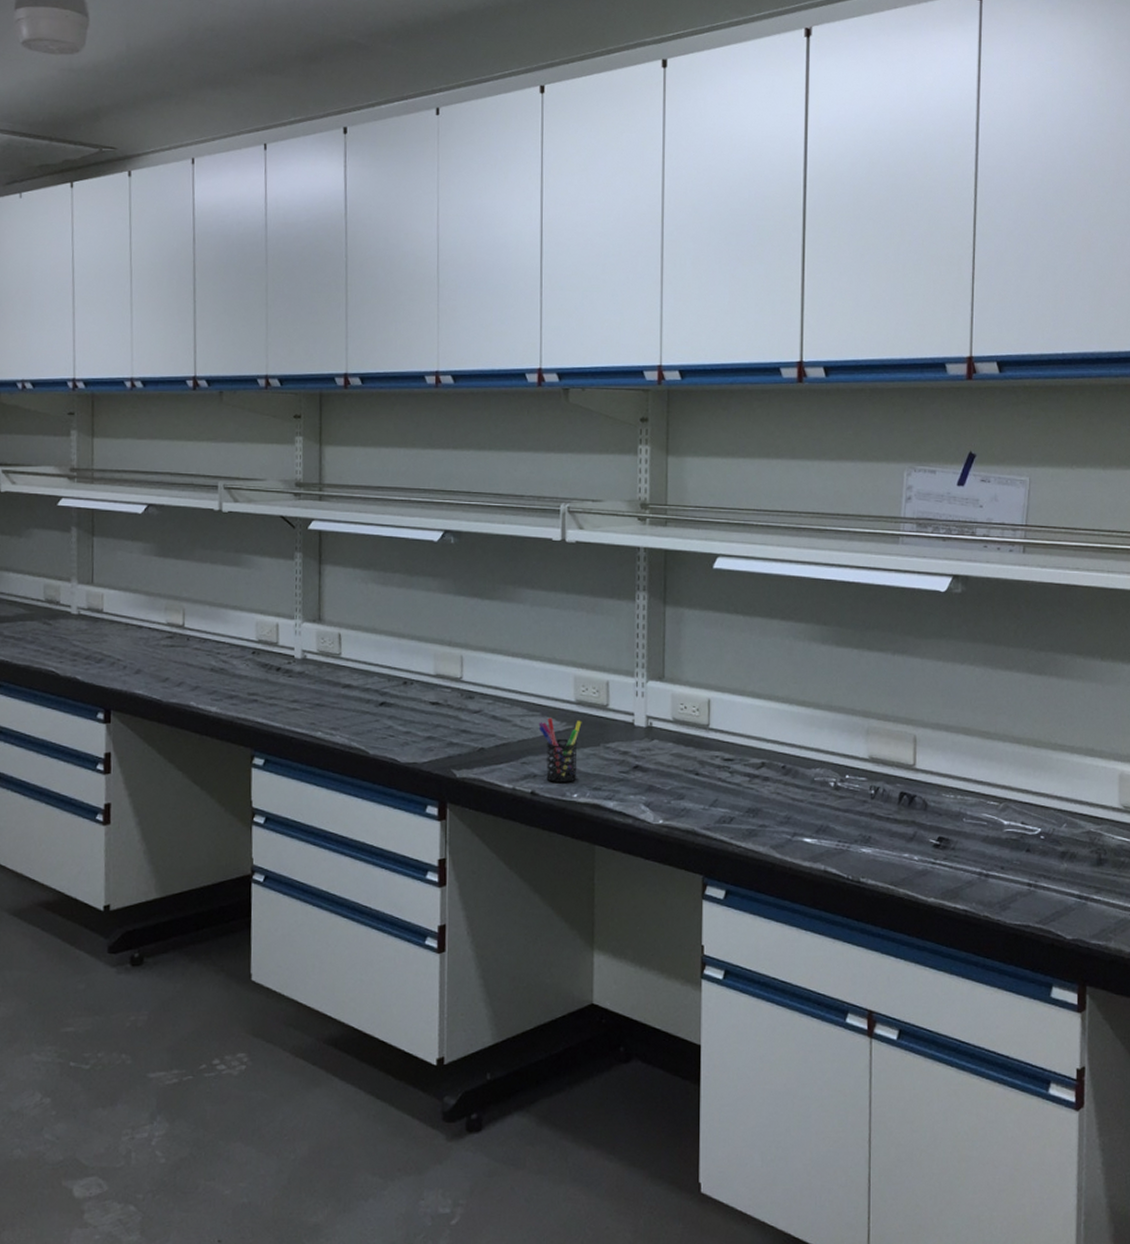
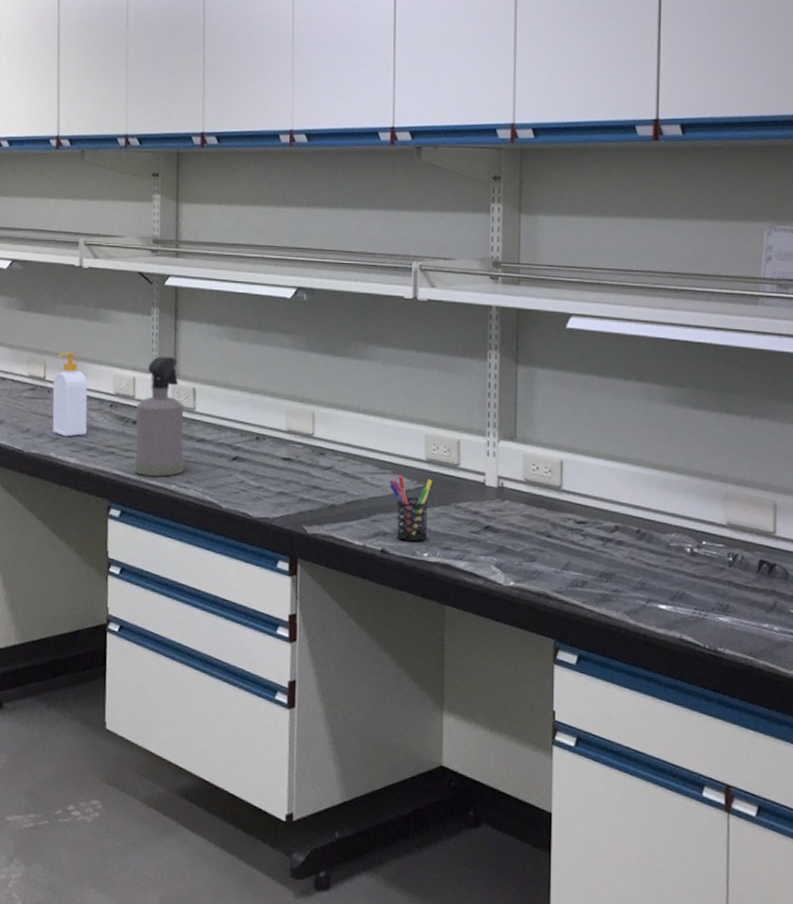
soap bottle: none [192,598,229,686] -> present [52,352,88,437]
spray bottle: none [278,601,330,723] -> present [134,356,184,476]

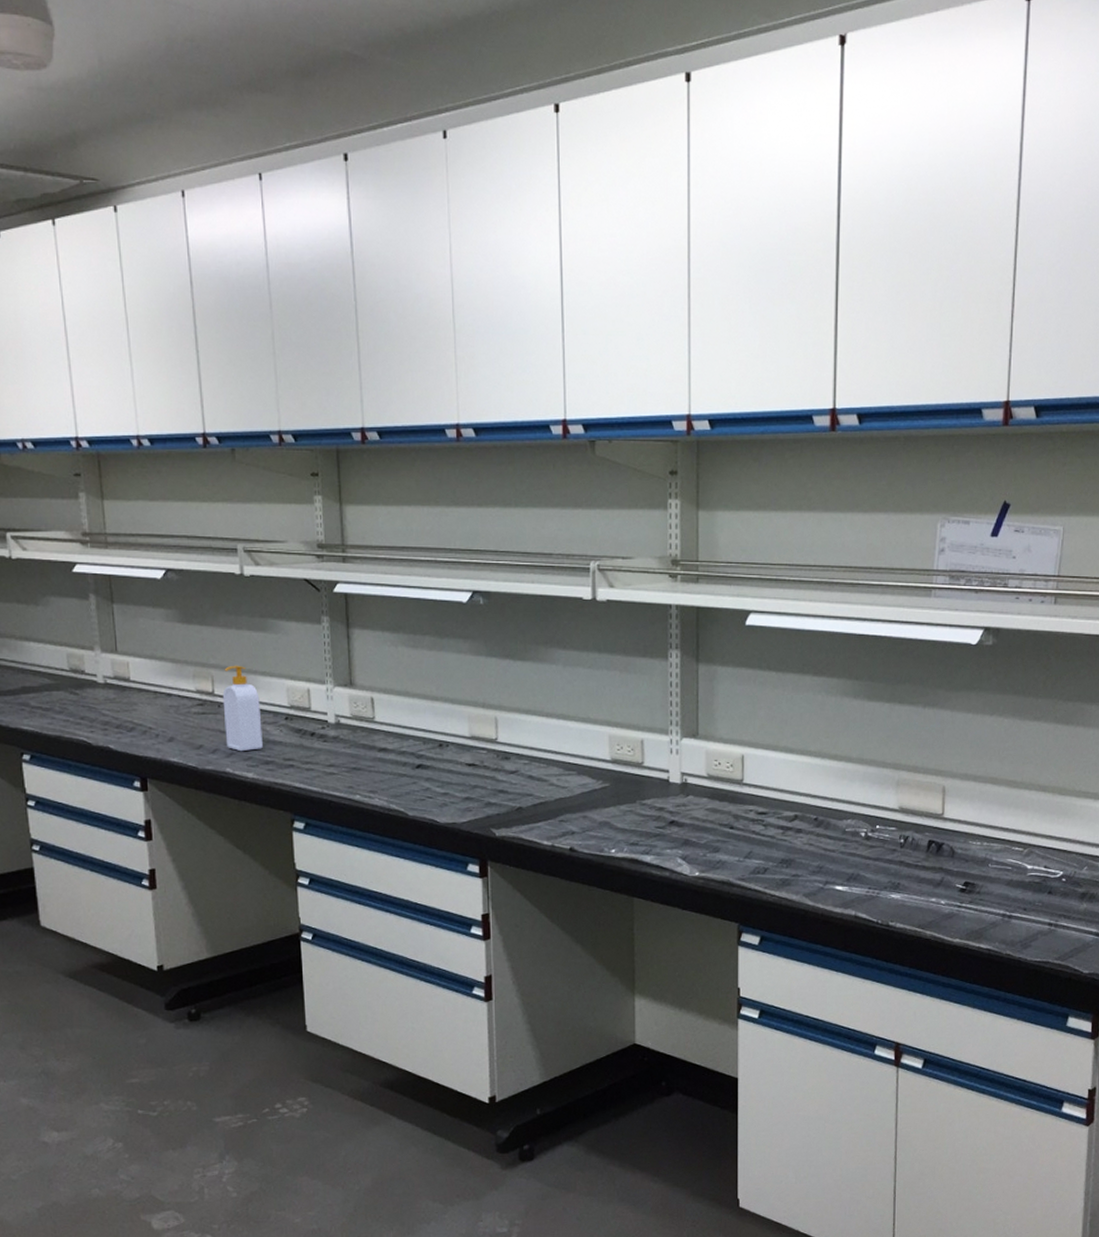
spray bottle: present [134,356,184,476] -> none [313,666,368,787]
pen holder: present [389,475,433,541] -> none [575,776,618,839]

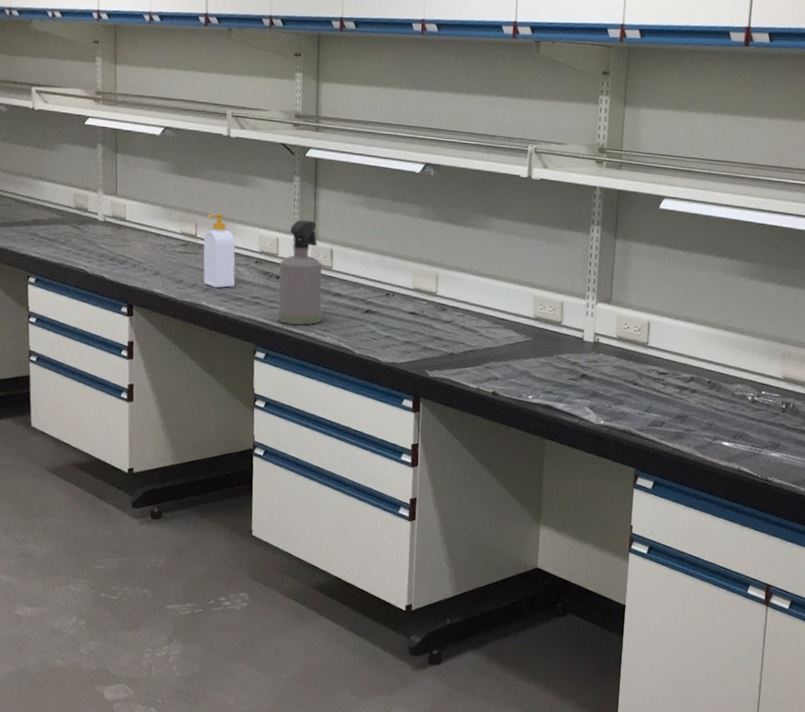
spray bottle: none [313,666,368,787] -> present [277,220,322,325]

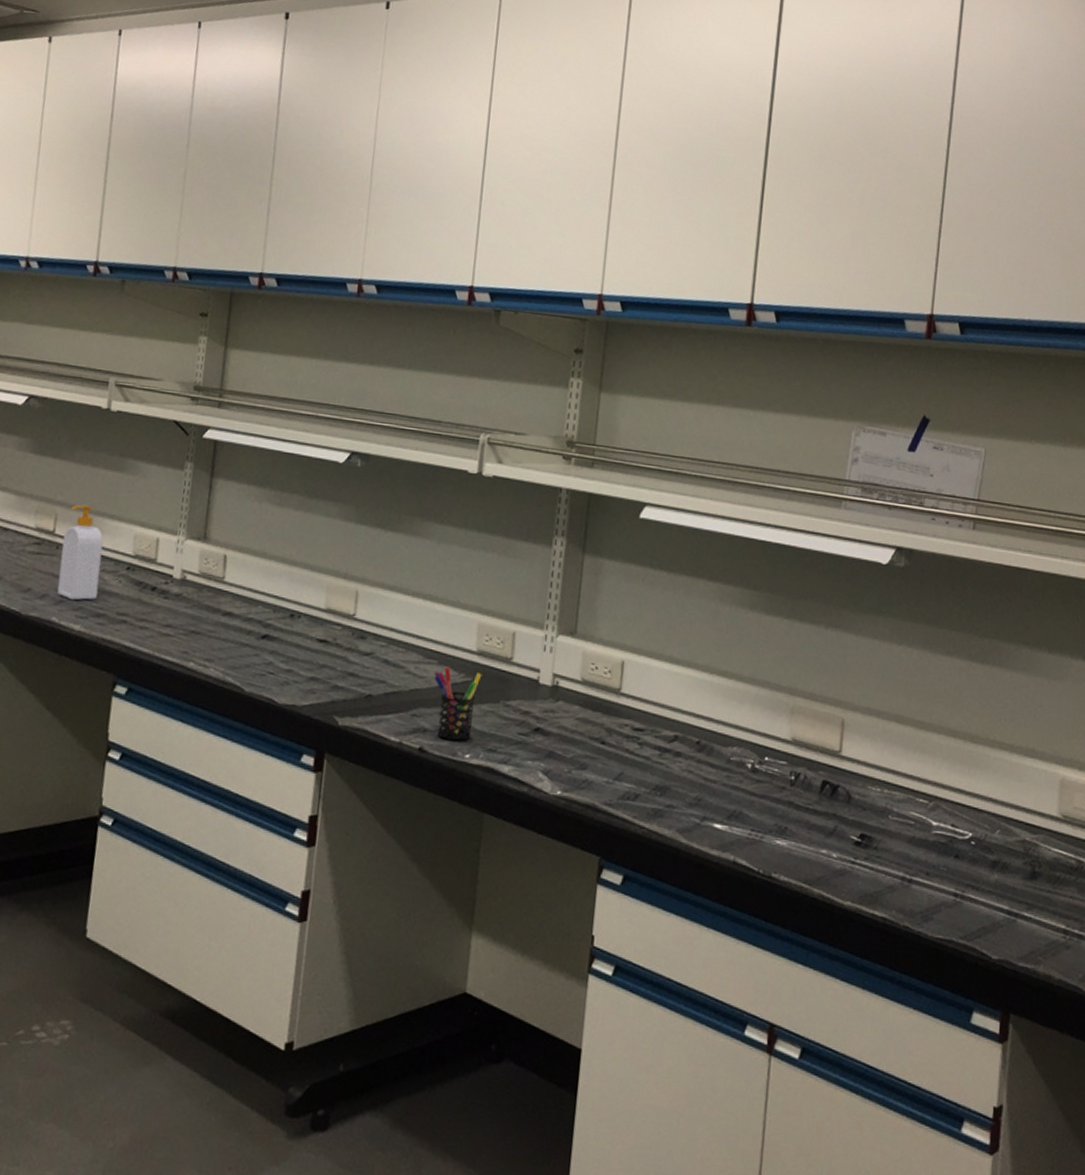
spray bottle: present [277,220,322,325] -> none [147,516,211,652]
pen holder: none [501,330,539,386] -> present [434,667,482,741]

